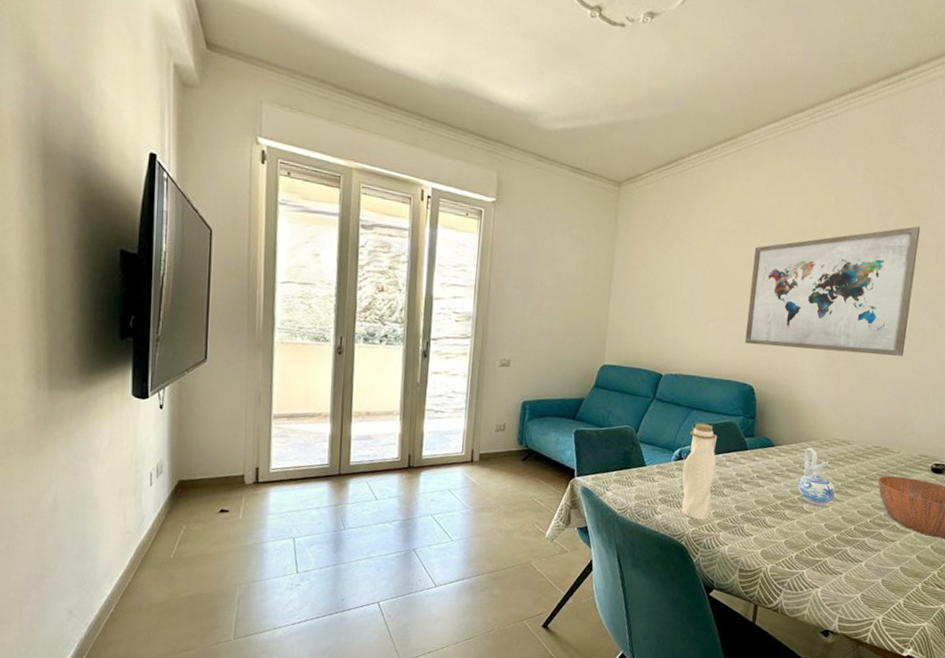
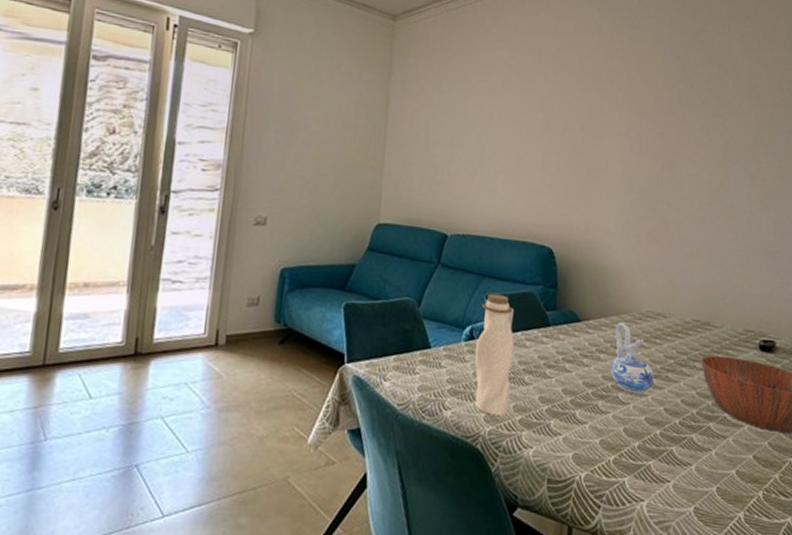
wall art: present [744,226,921,356] -> none [540,70,722,214]

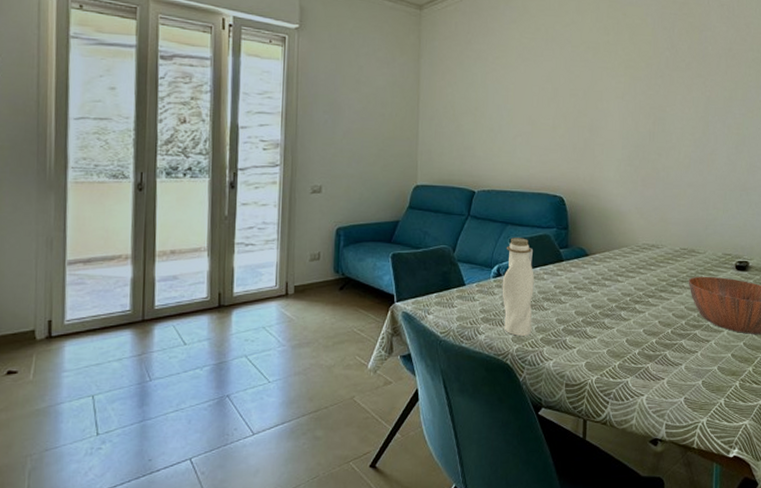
ceramic pitcher: present [610,322,654,395] -> none [613,254,650,312]

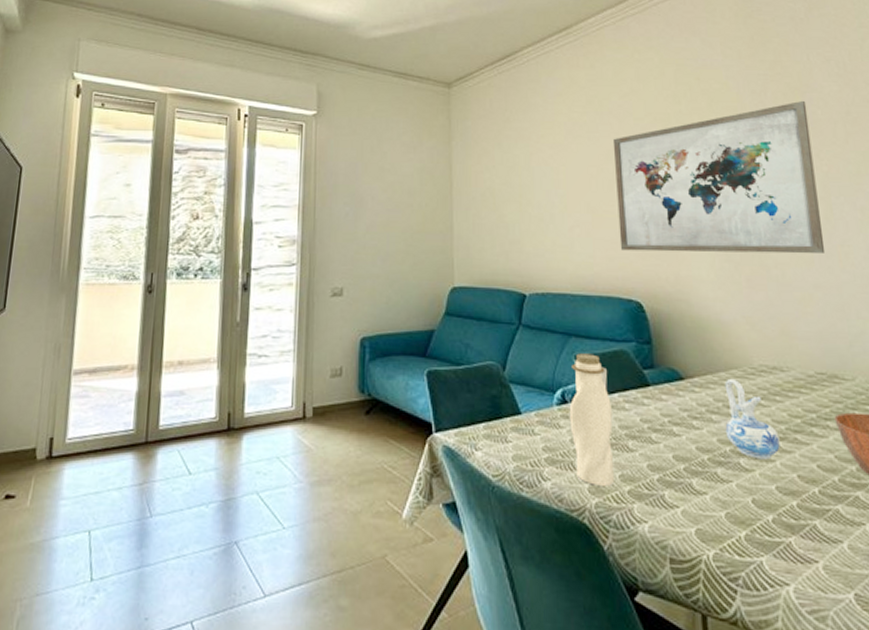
wall art: none [551,37,702,160] -> present [612,100,826,254]
ceramic pitcher: none [613,254,650,312] -> present [724,378,780,460]

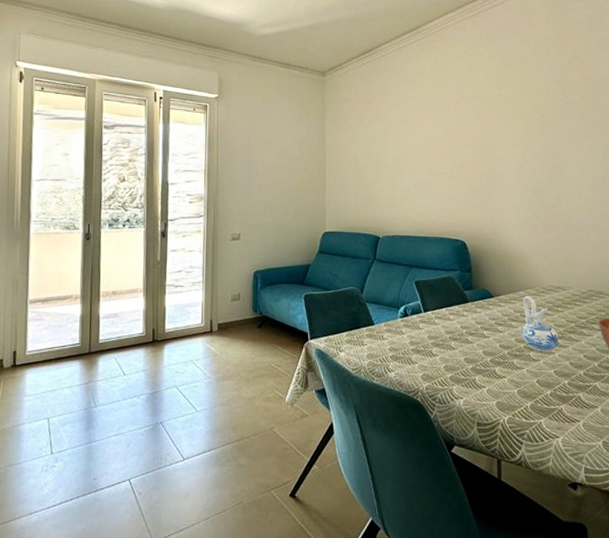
water bottle: present [569,353,614,486] -> none [409,280,440,374]
wall art: present [612,100,826,254] -> none [449,87,601,204]

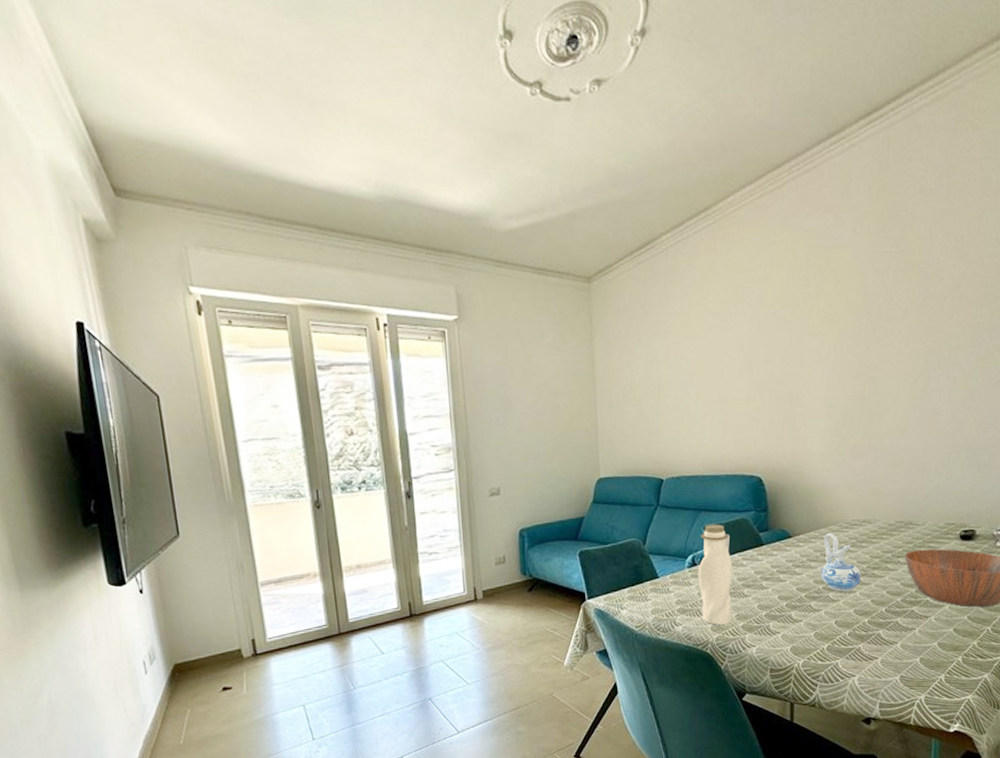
water bottle: none [409,280,440,374] -> present [698,524,732,625]

